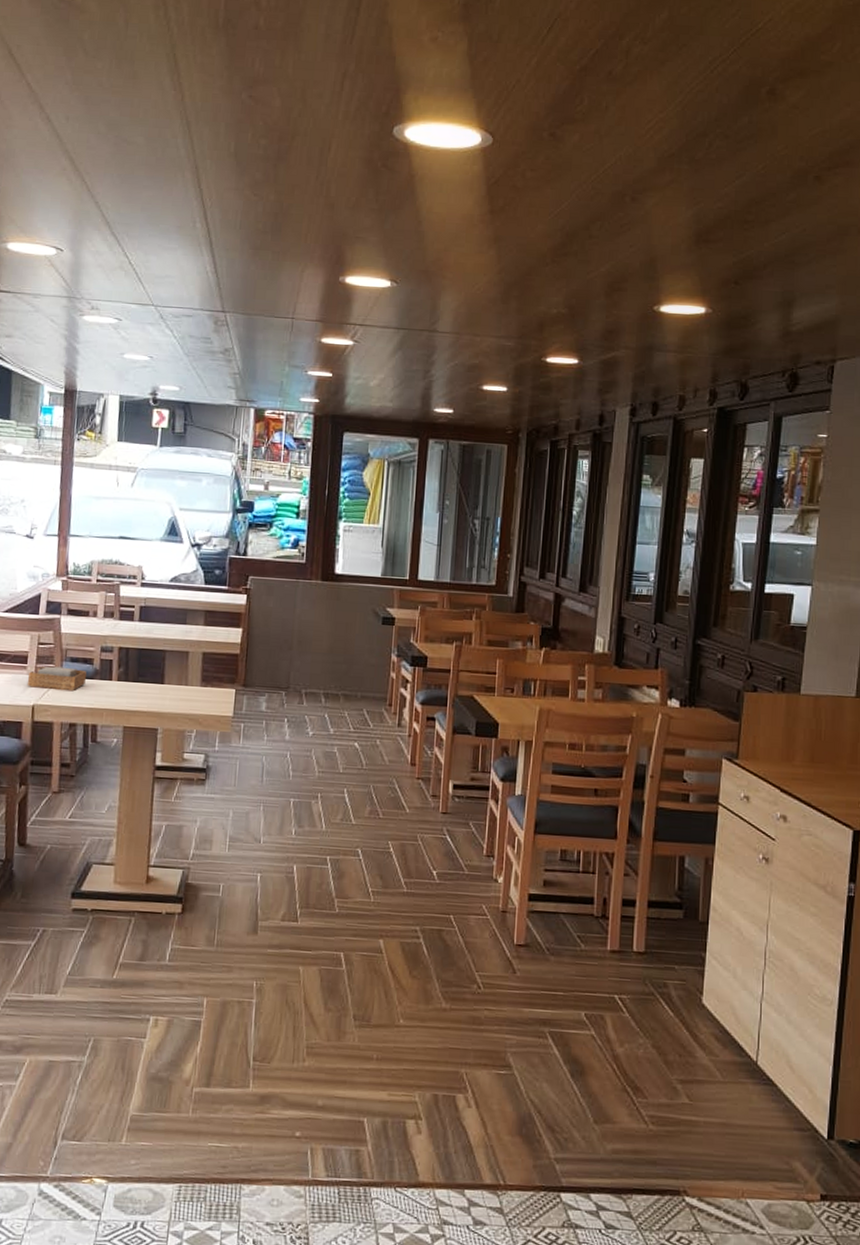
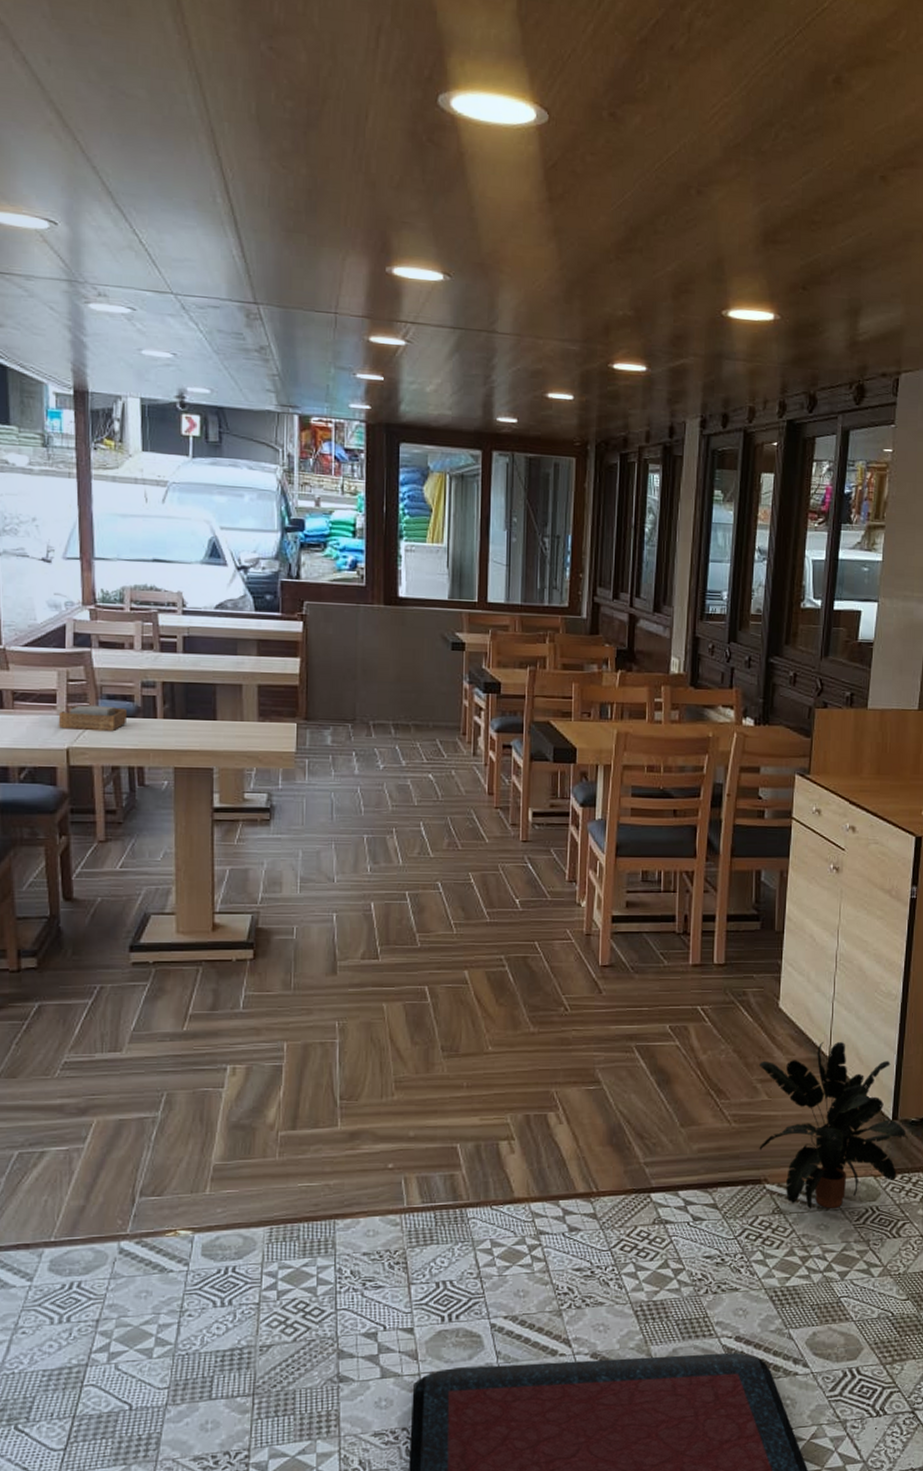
potted plant: none [678,1044,845,1233] -> present [759,1041,908,1209]

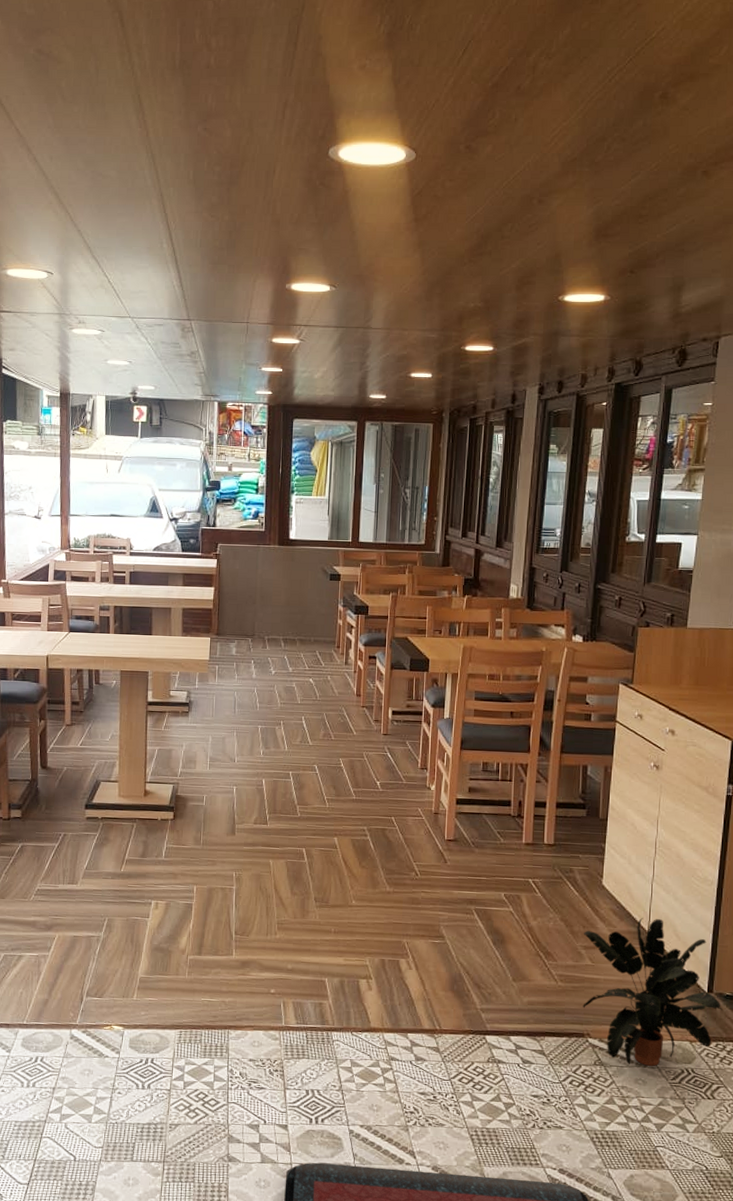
napkin holder: present [58,705,128,732] -> none [41,623,90,643]

